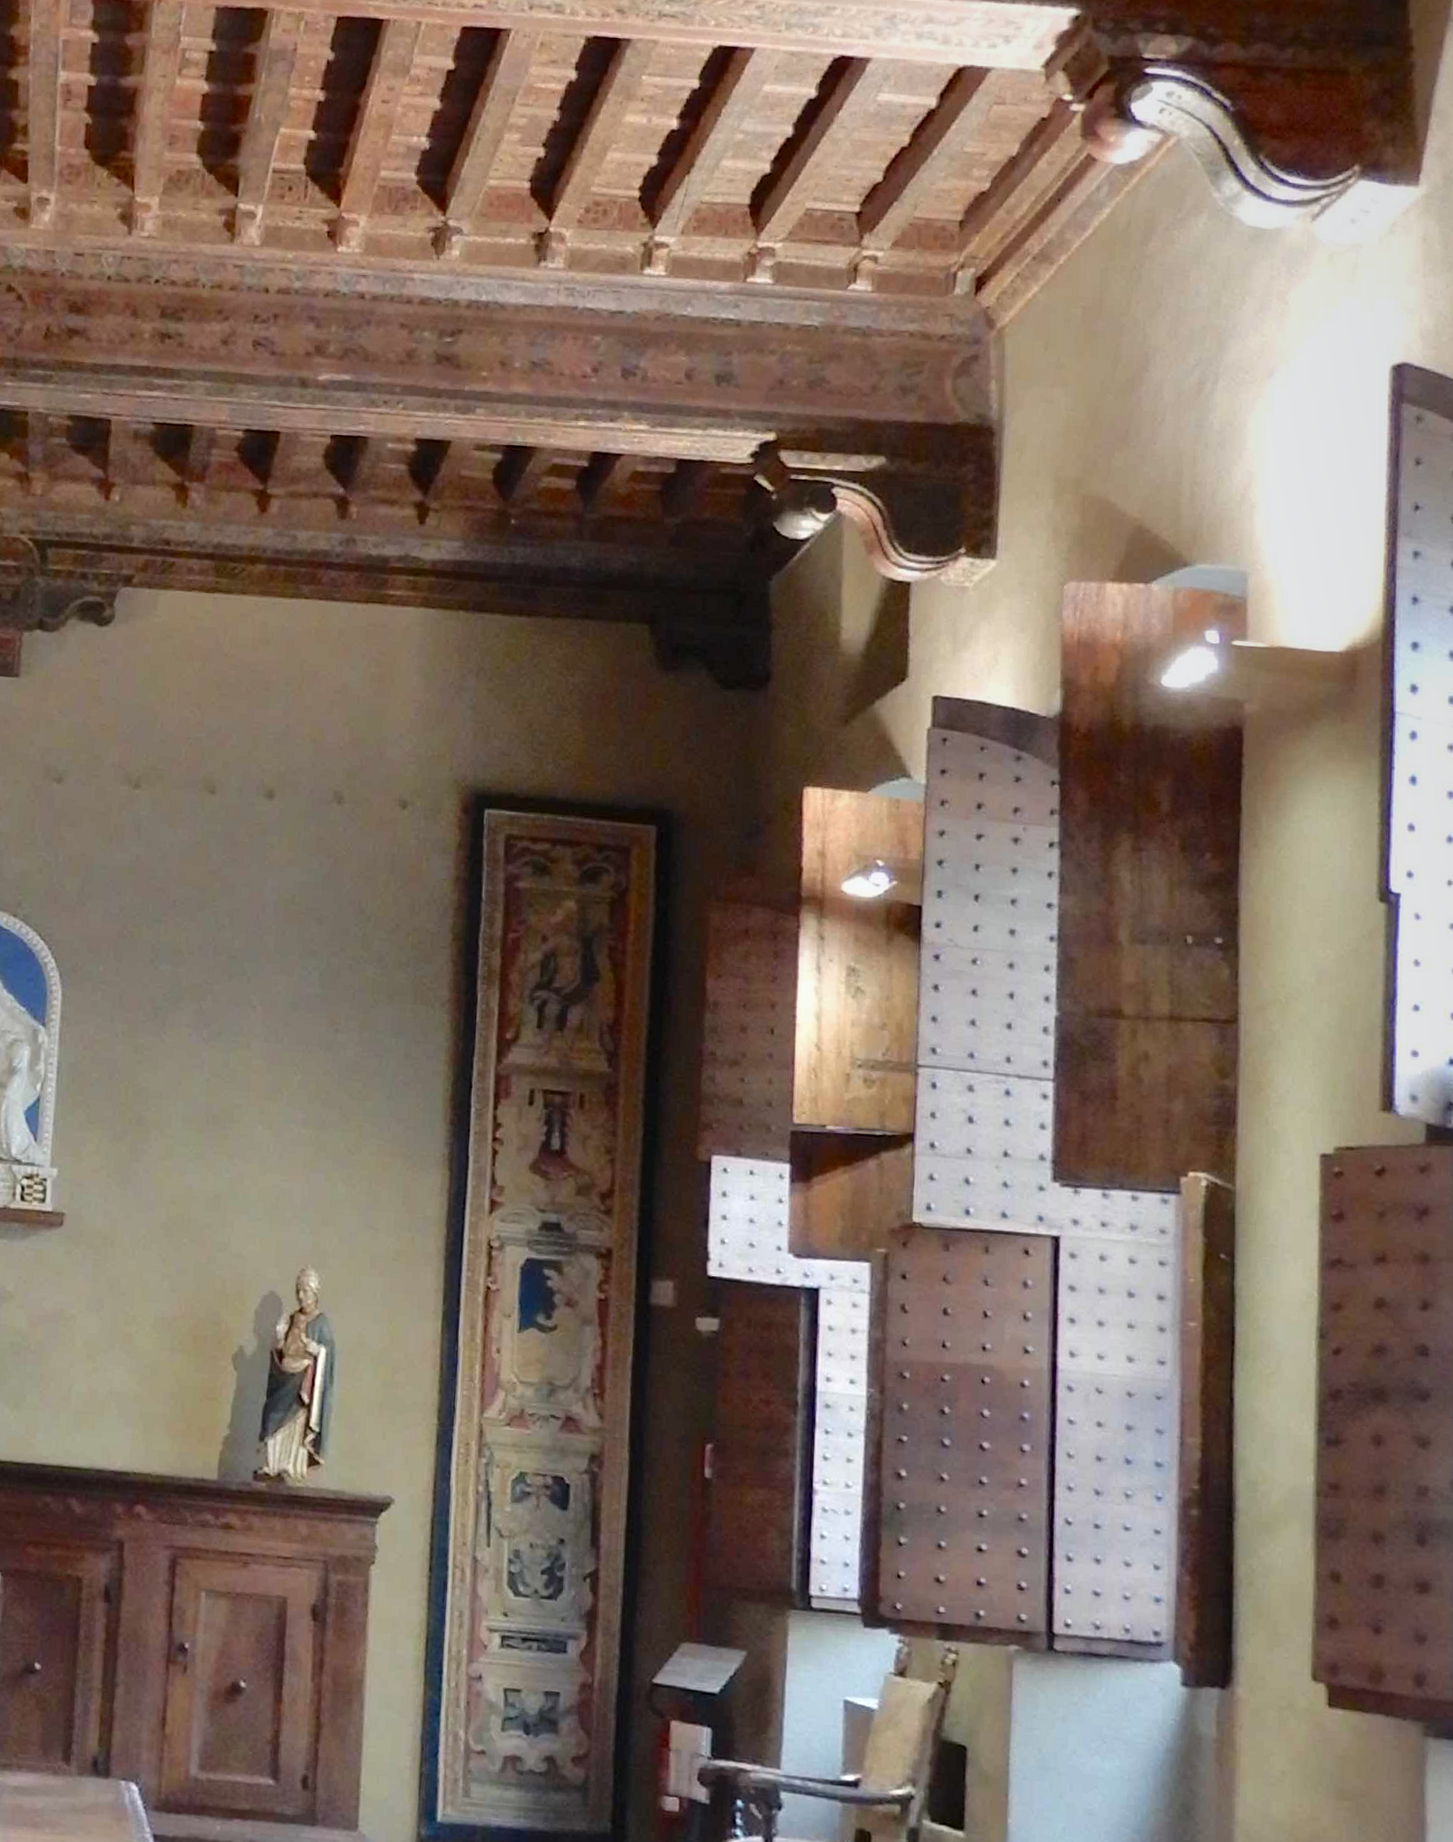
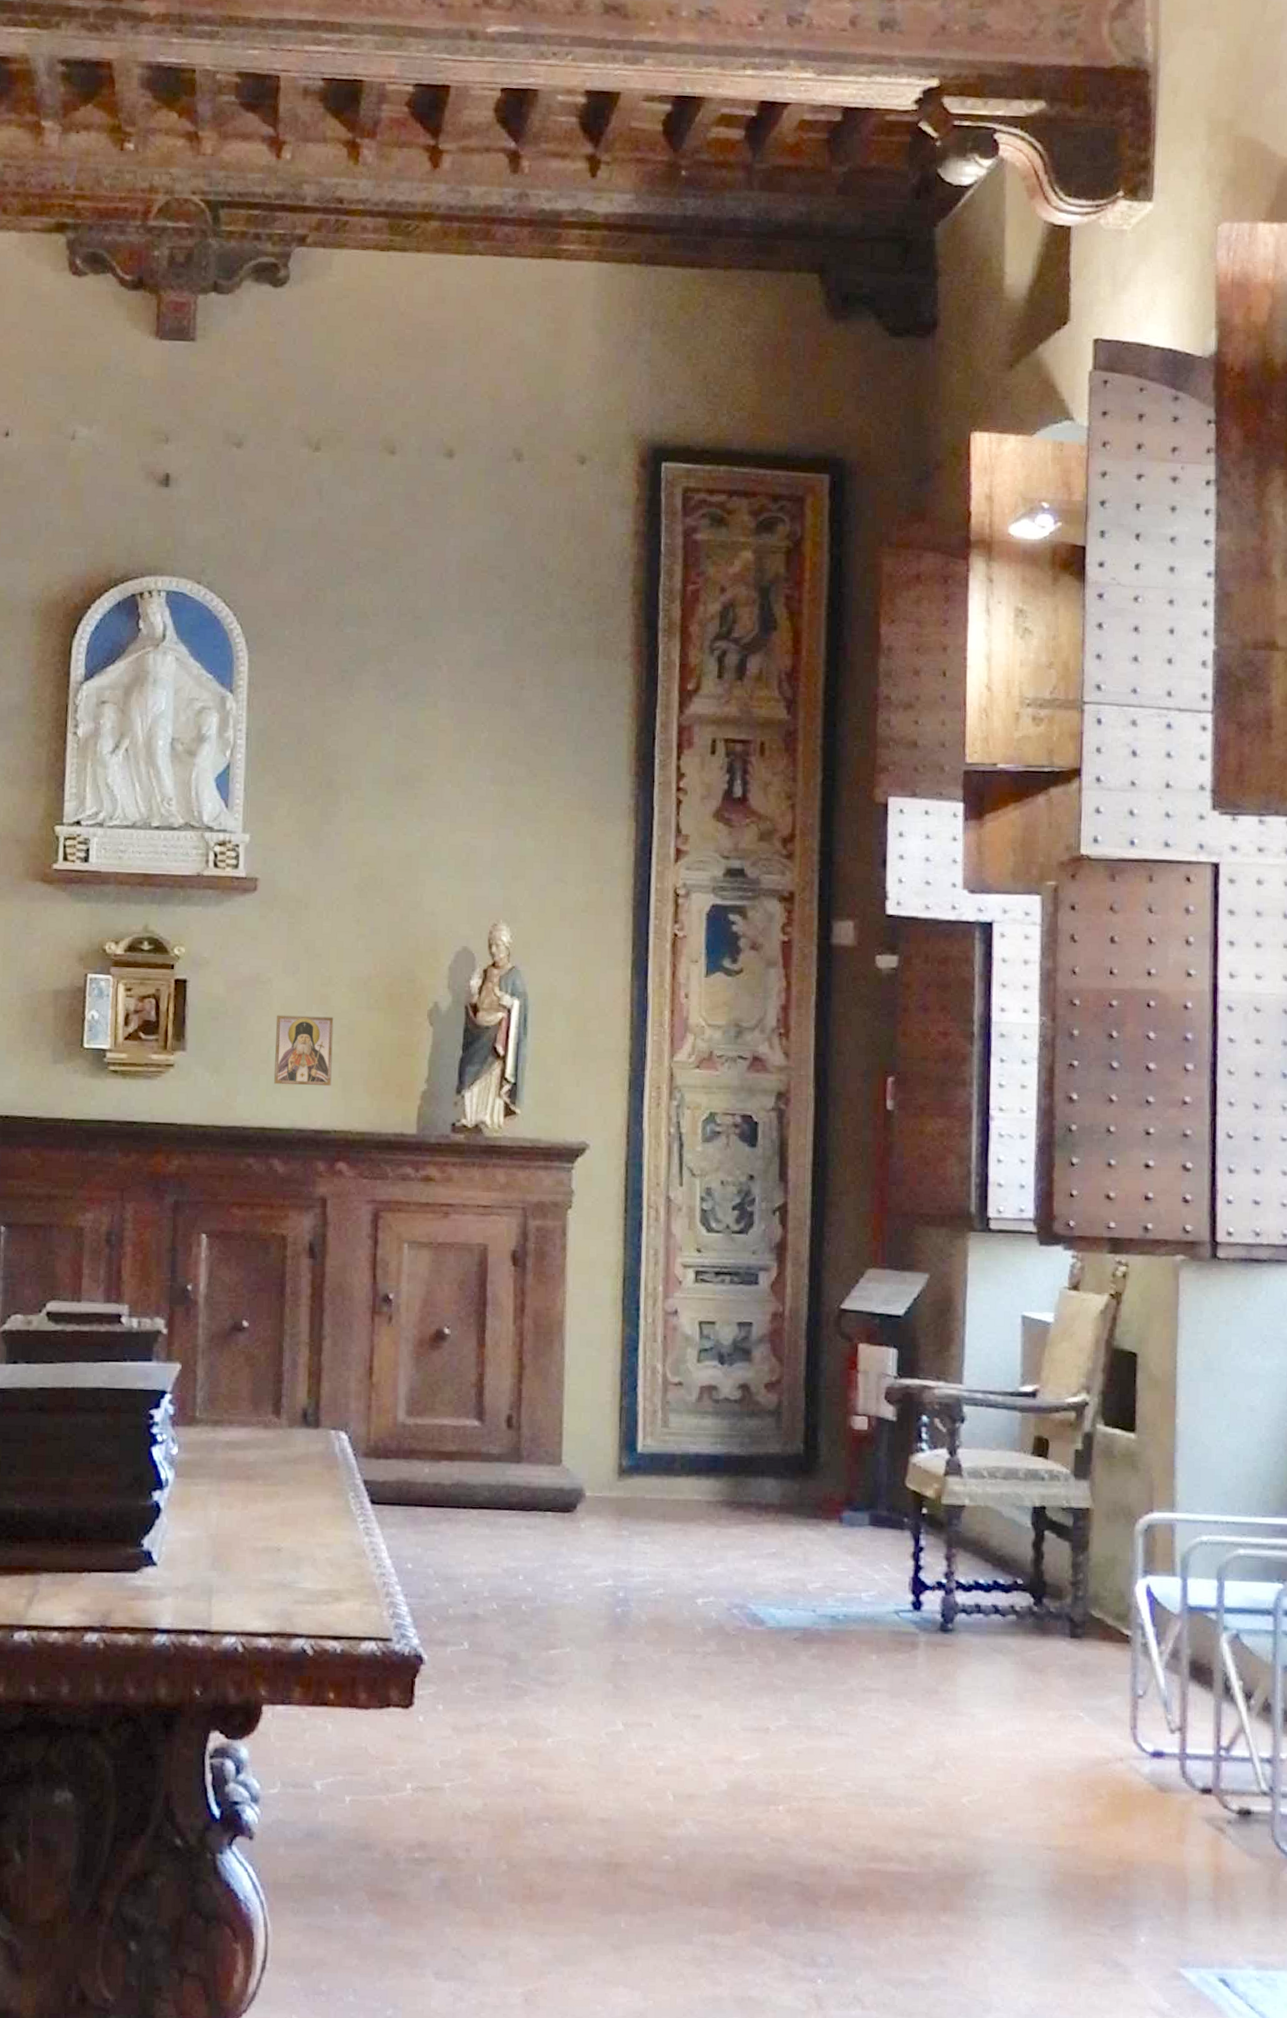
religious icon: none [74,1352,137,1428] -> present [274,1015,334,1087]

